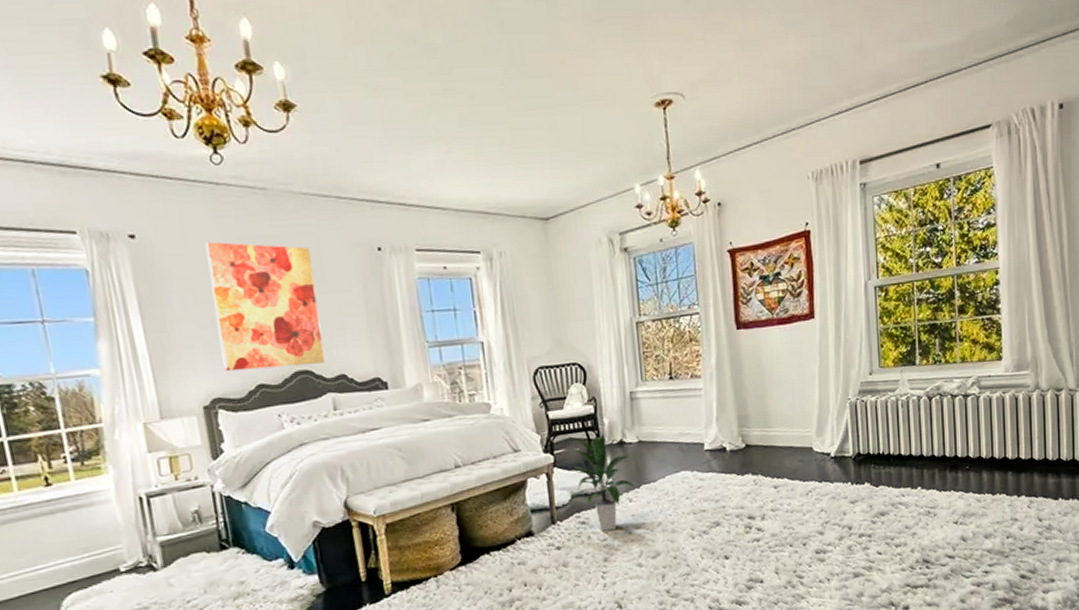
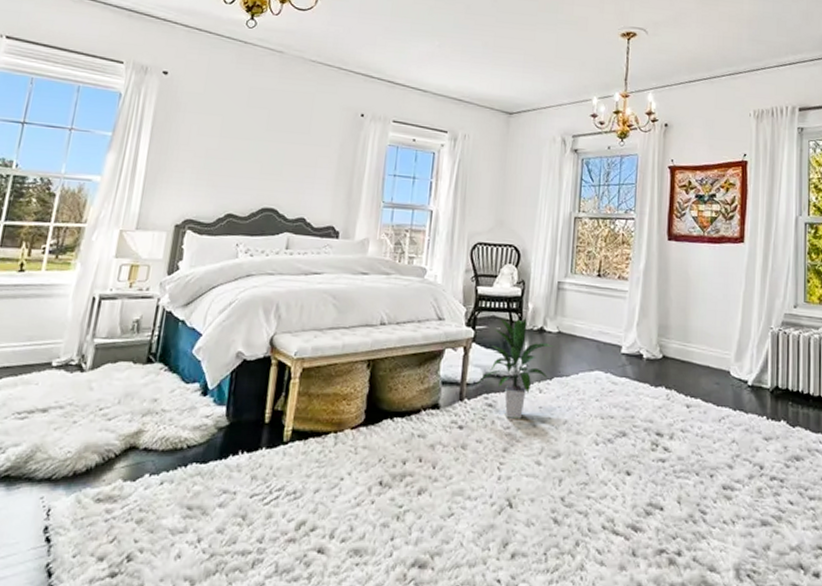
wall art: present [205,241,326,372] -> none [203,87,304,205]

